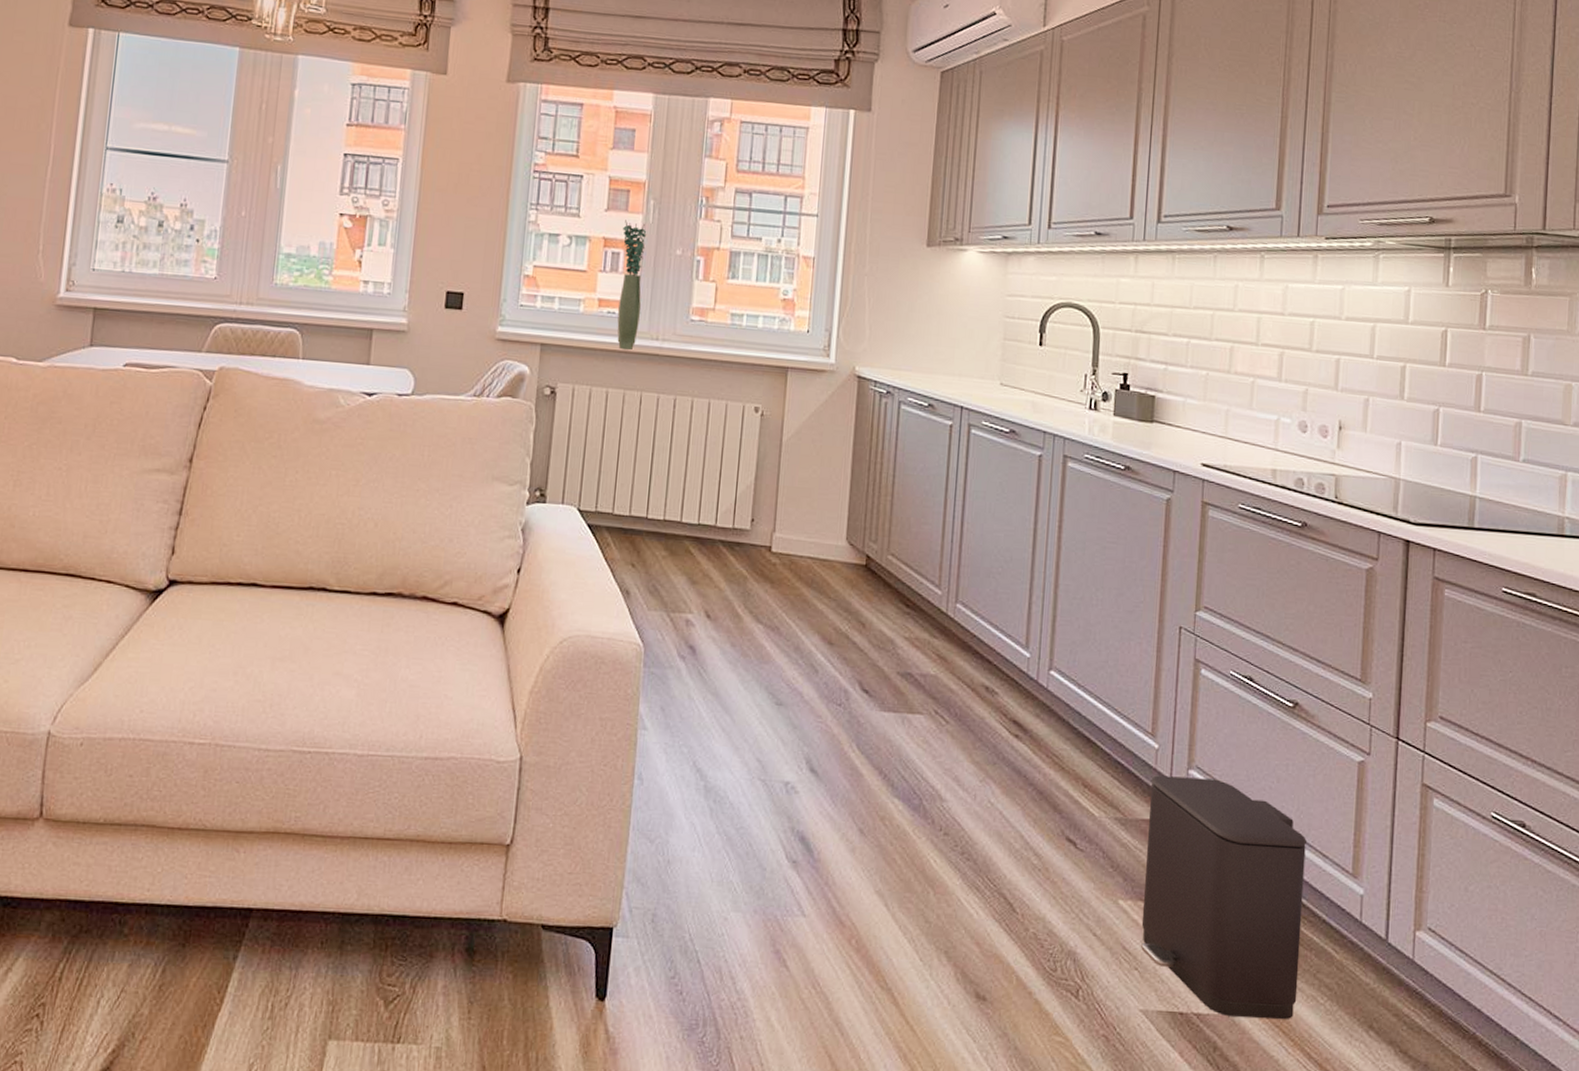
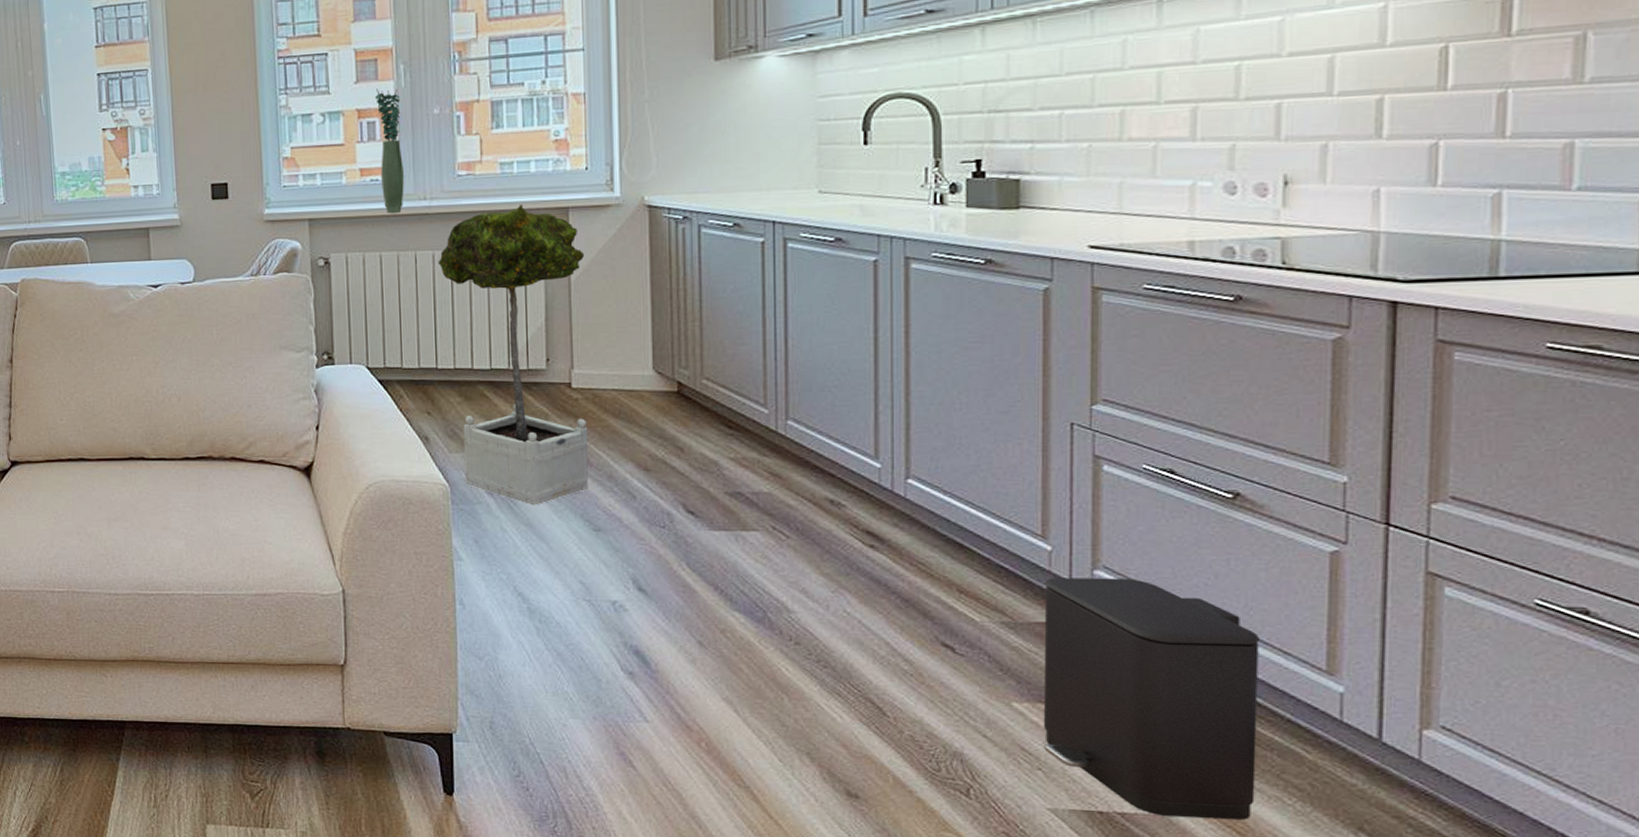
potted tree: none [659,358,798,674] -> present [438,204,589,506]

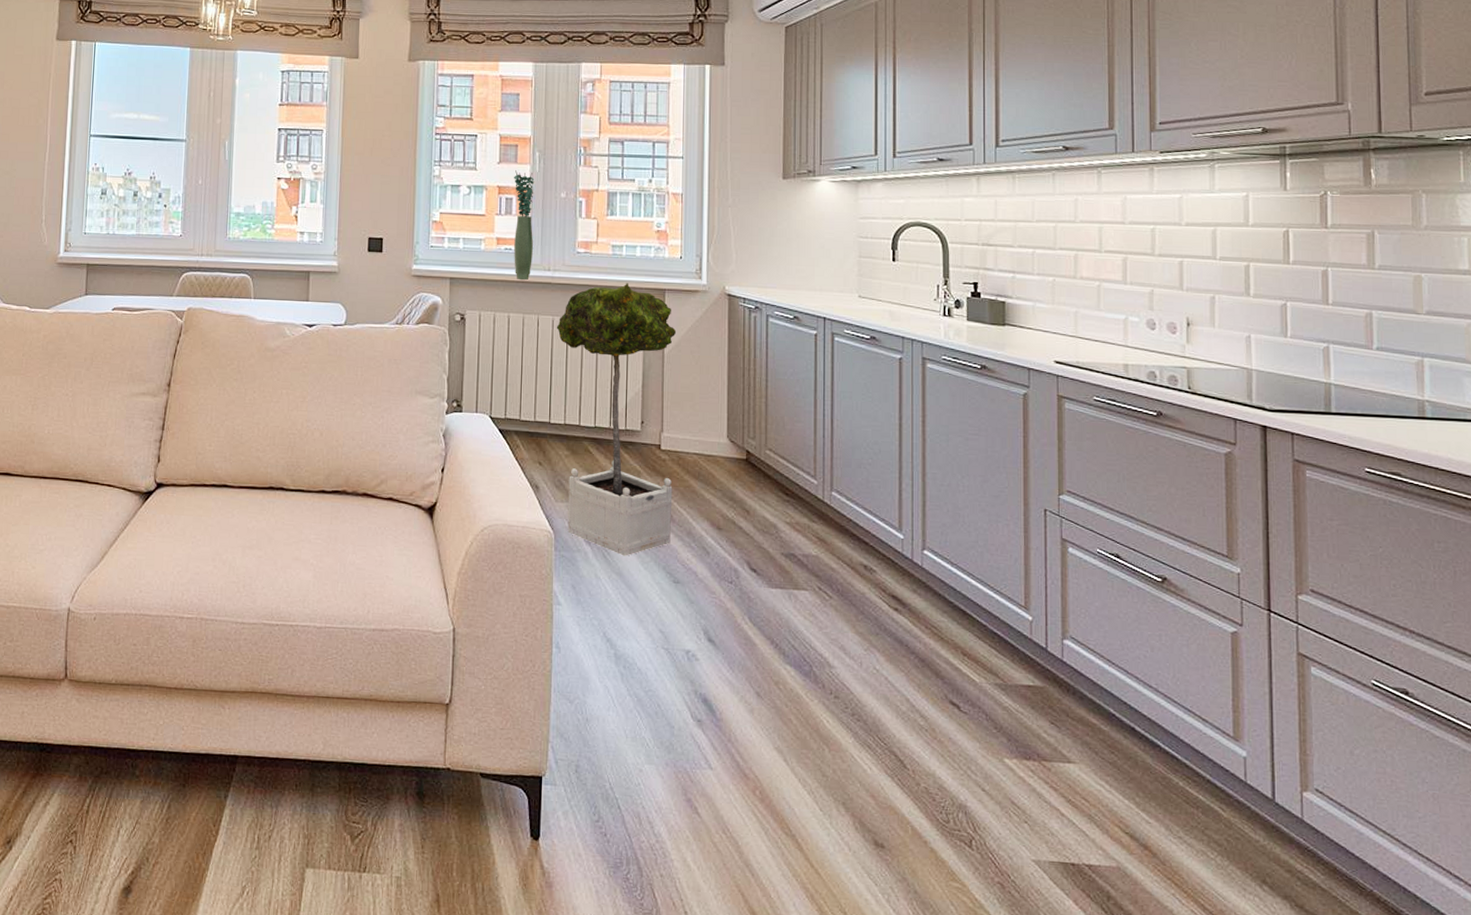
pedal bin: present [1043,578,1261,820] -> none [1027,645,1187,872]

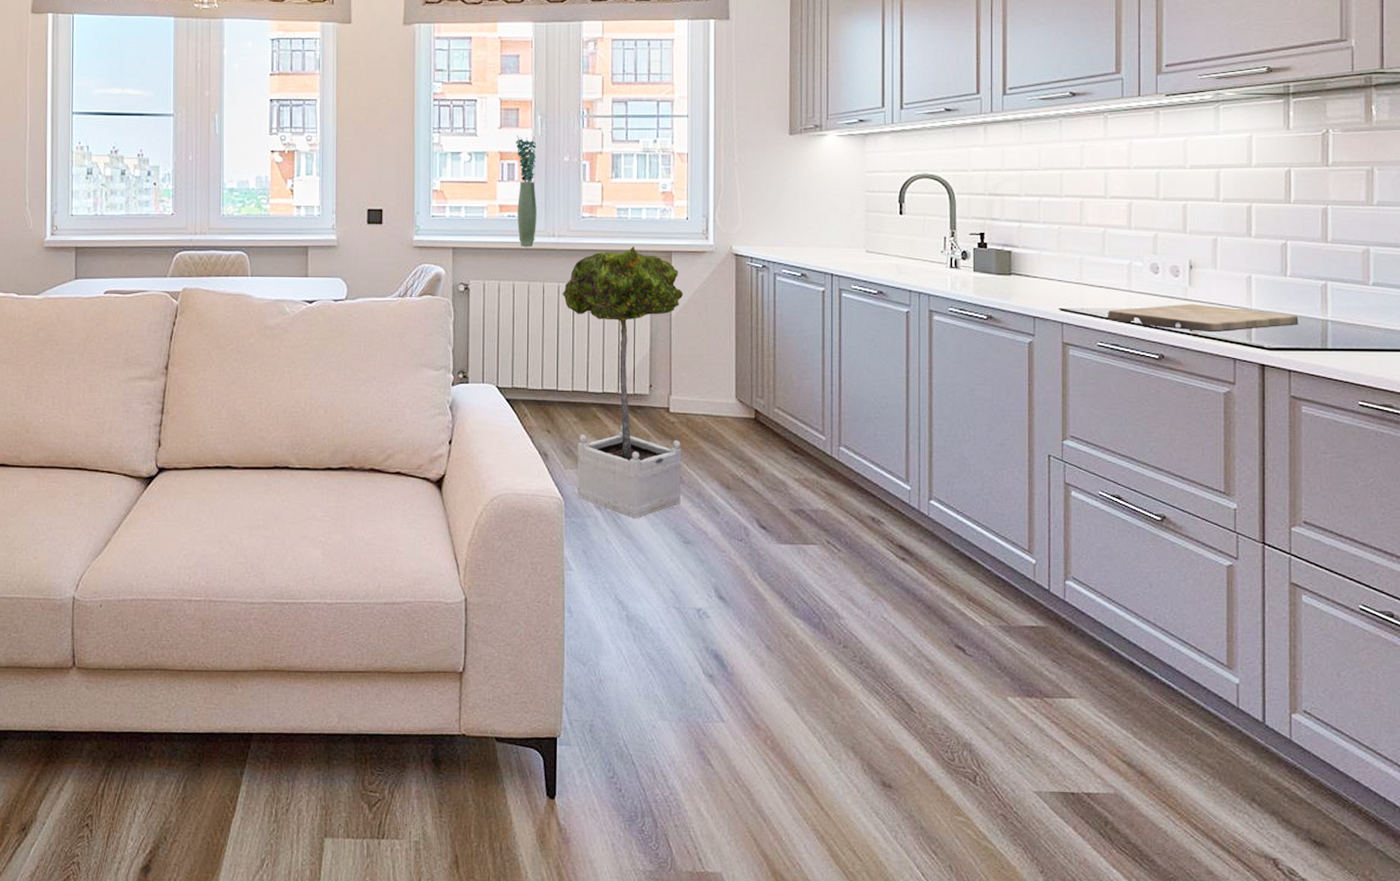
cutting board: none [1103,361,1301,392] -> present [1107,304,1299,333]

